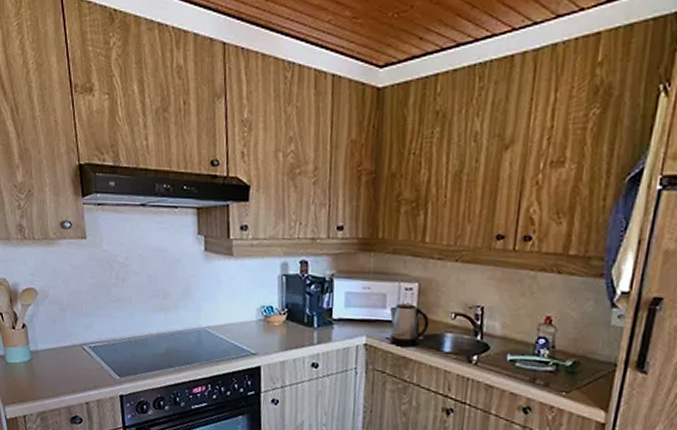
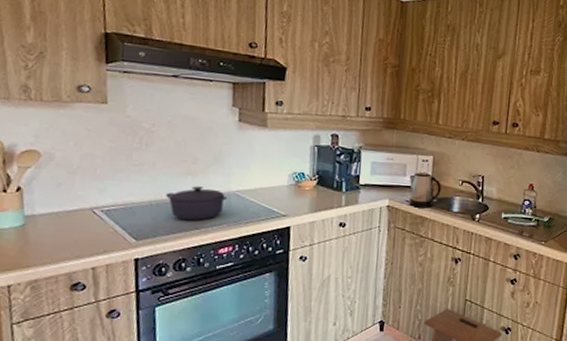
cooking pot: none [142,322,199,359] -> present [166,186,228,221]

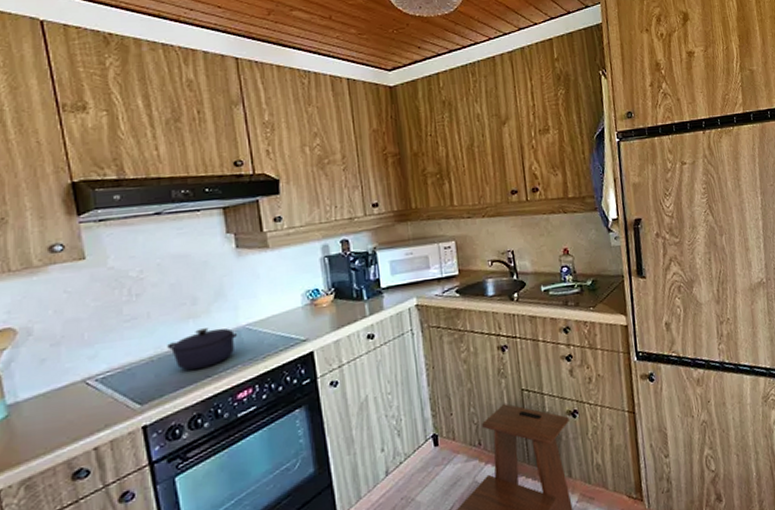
kettle: present [409,172,442,209] -> none [433,260,471,301]

